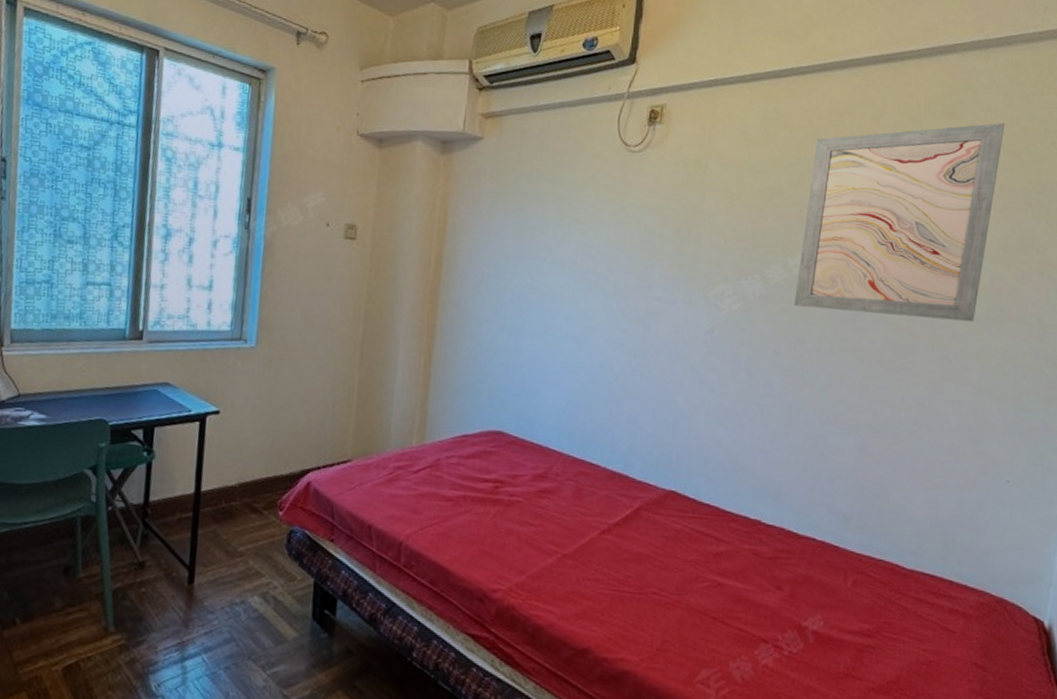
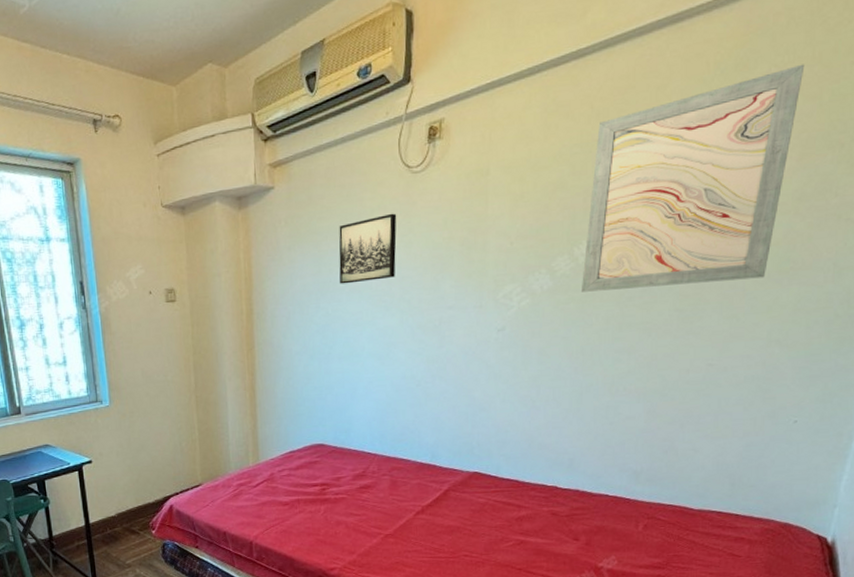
wall art: none [541,188,610,256] -> present [339,213,397,284]

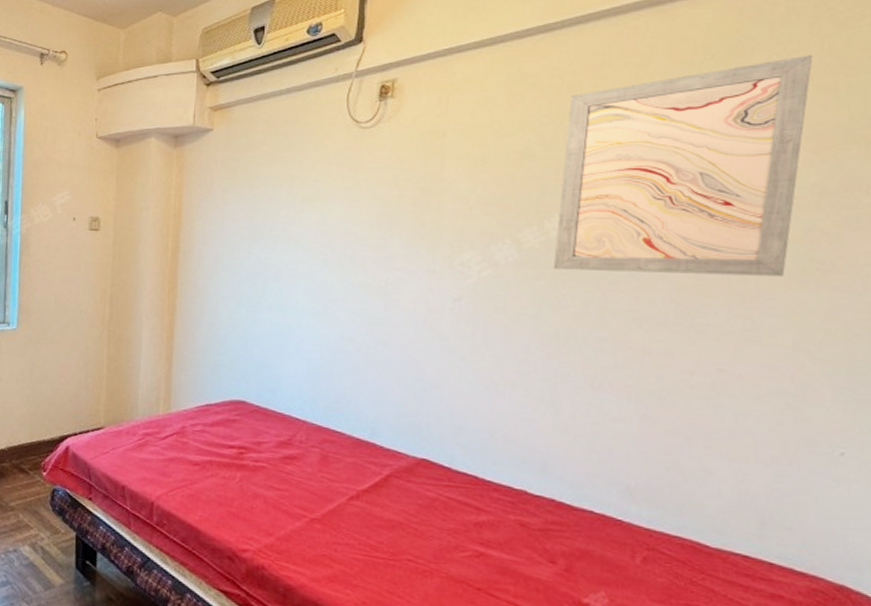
wall art: present [339,213,397,284] -> none [274,165,342,232]

